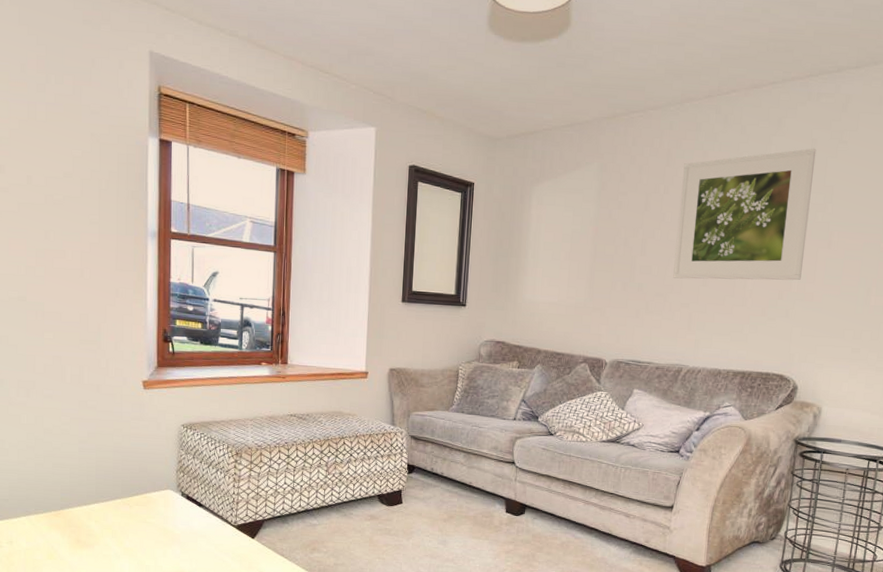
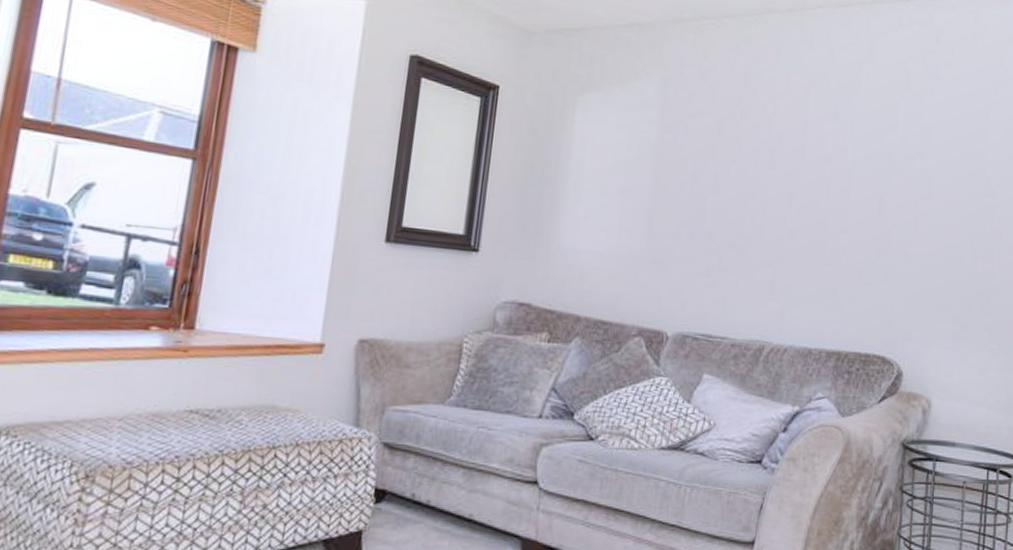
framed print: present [673,148,817,281] -> none [752,81,911,238]

